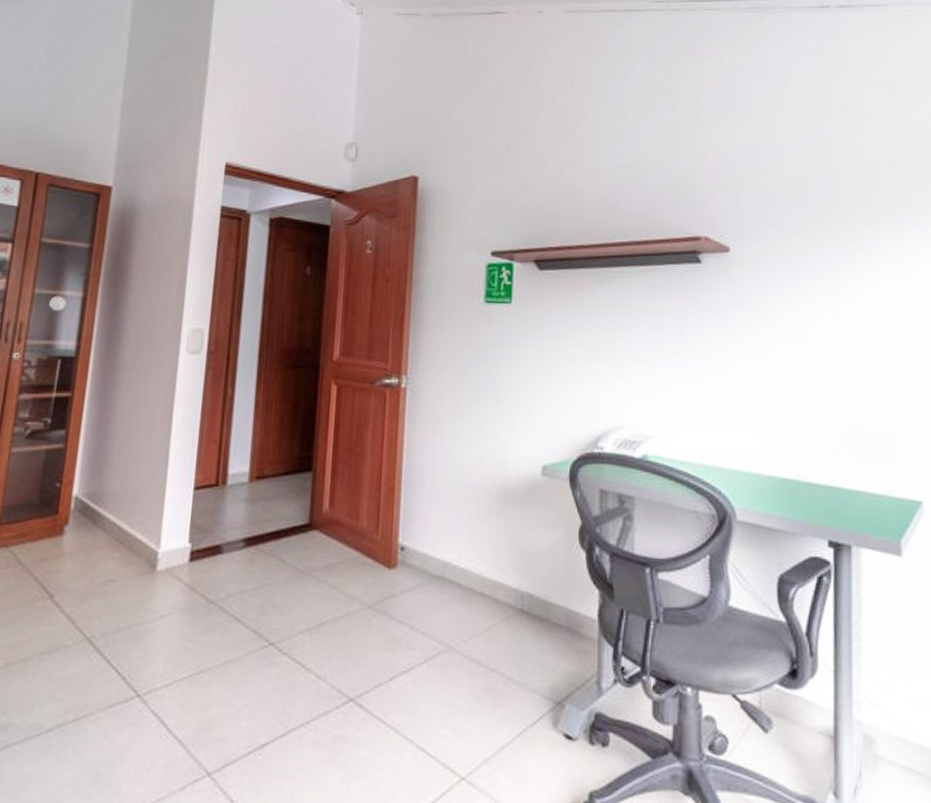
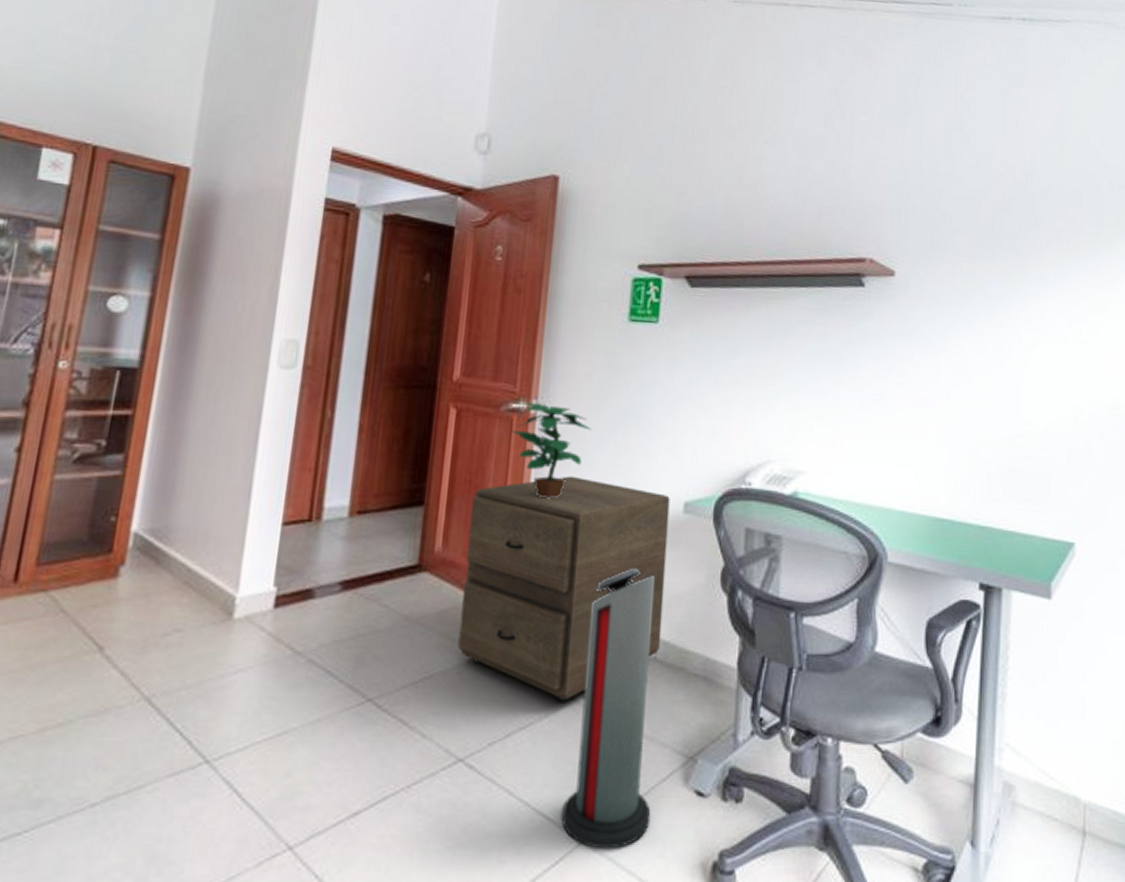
filing cabinet: none [346,443,529,648] -> present [458,476,670,702]
potted plant: none [385,377,455,464] -> present [512,402,591,499]
air purifier: none [442,526,524,787] -> present [561,567,654,850]

